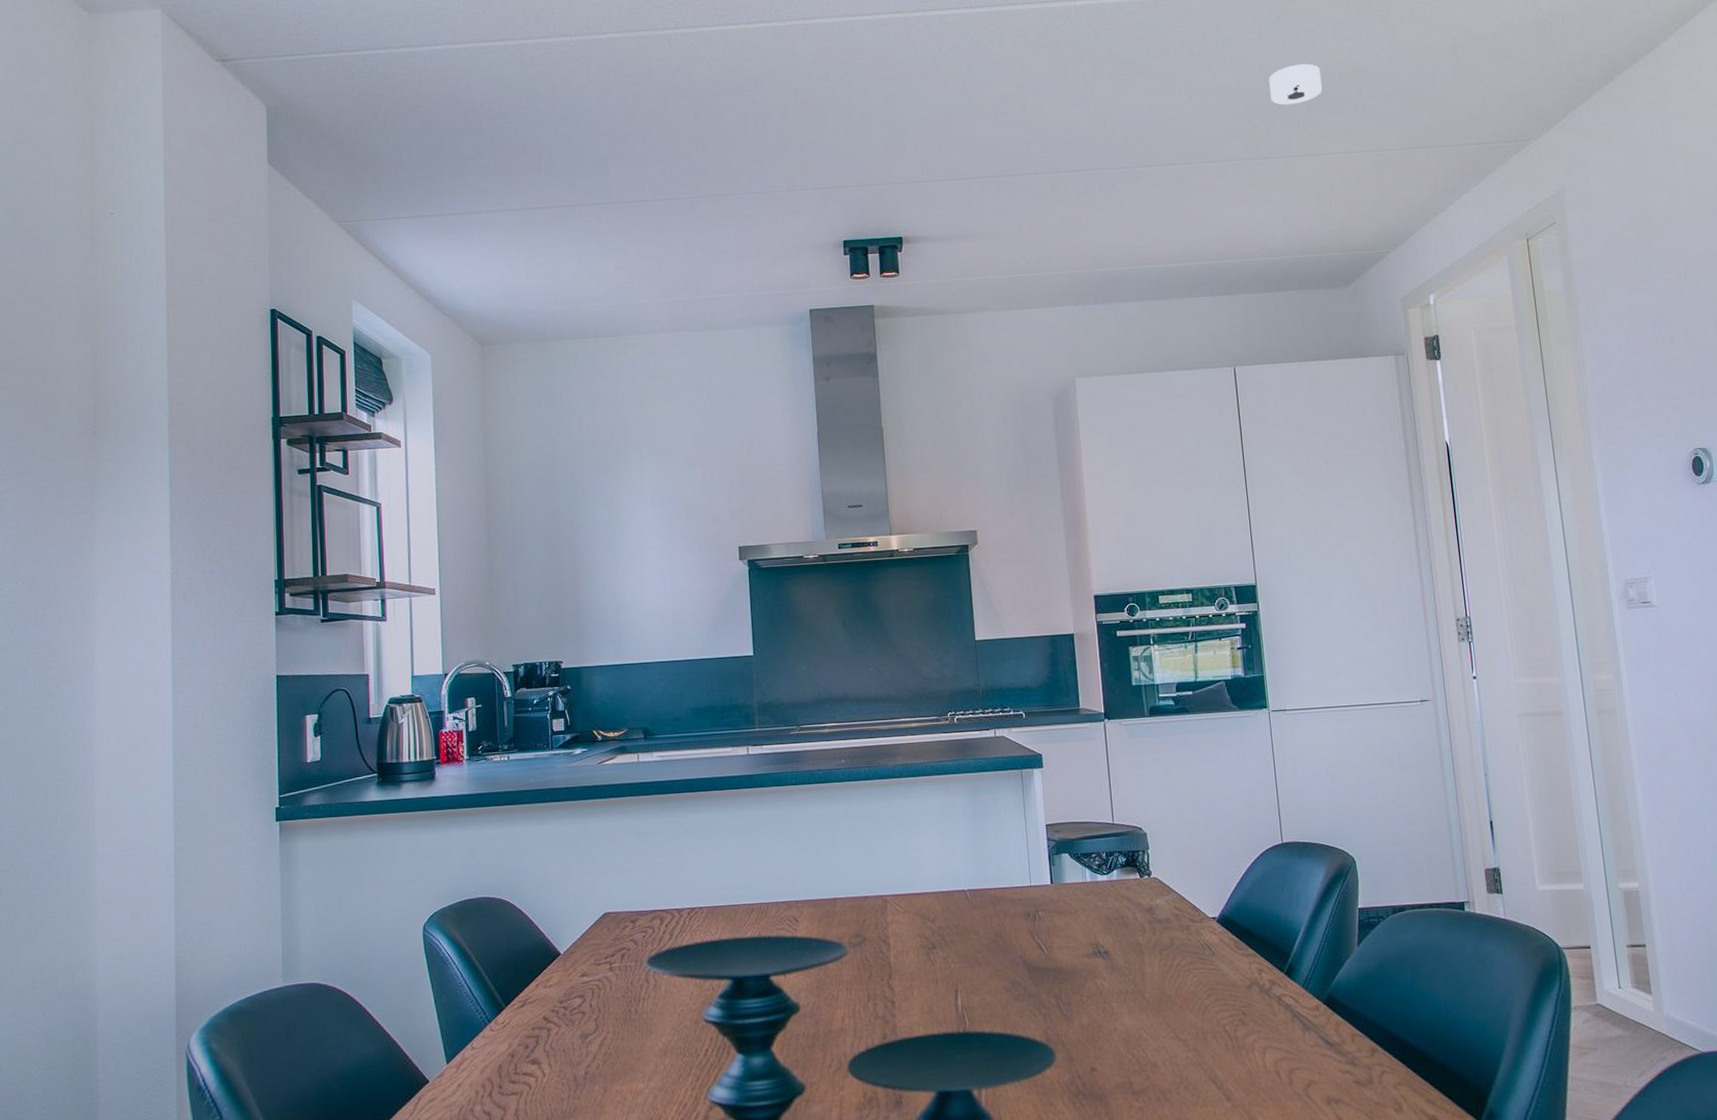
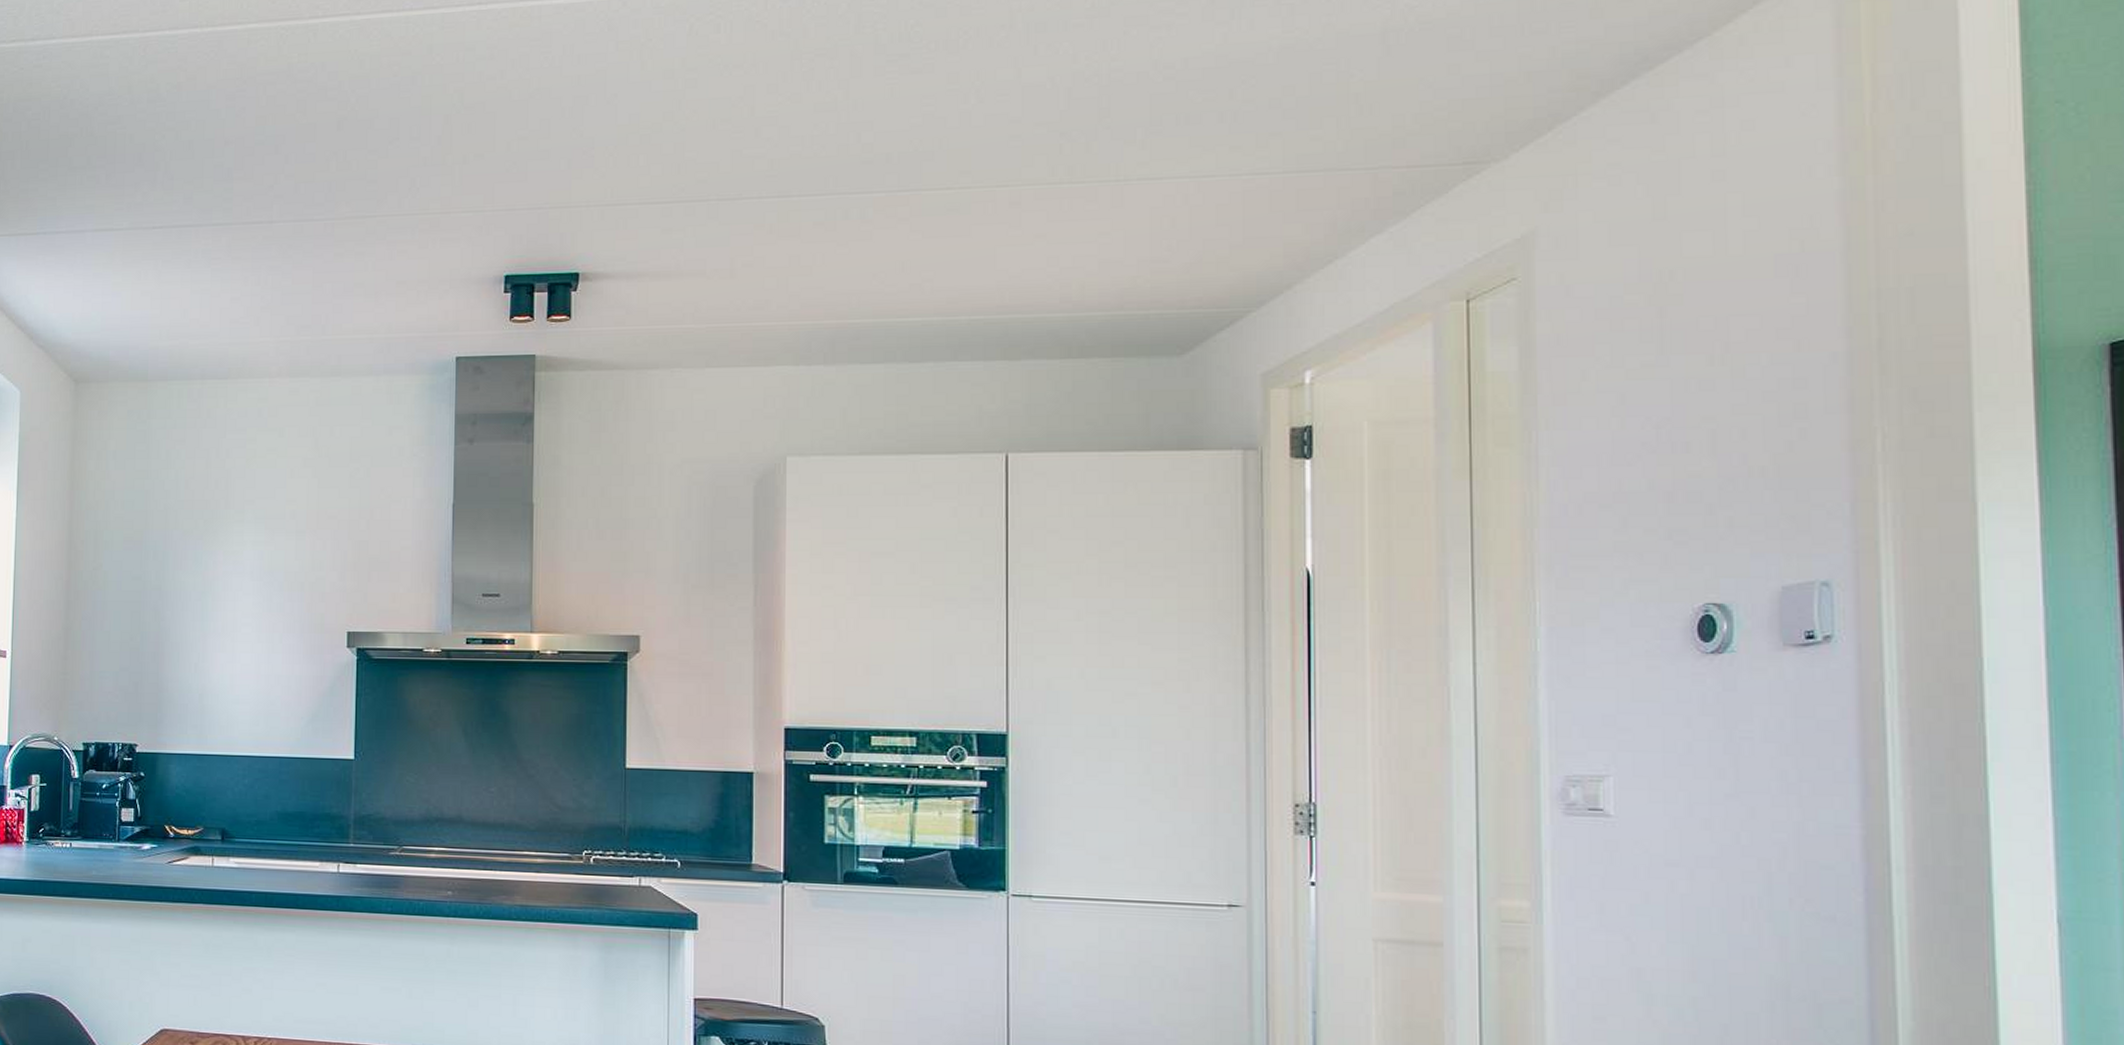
smoke detector: present [1269,63,1323,105] -> none [1098,56,1176,112]

